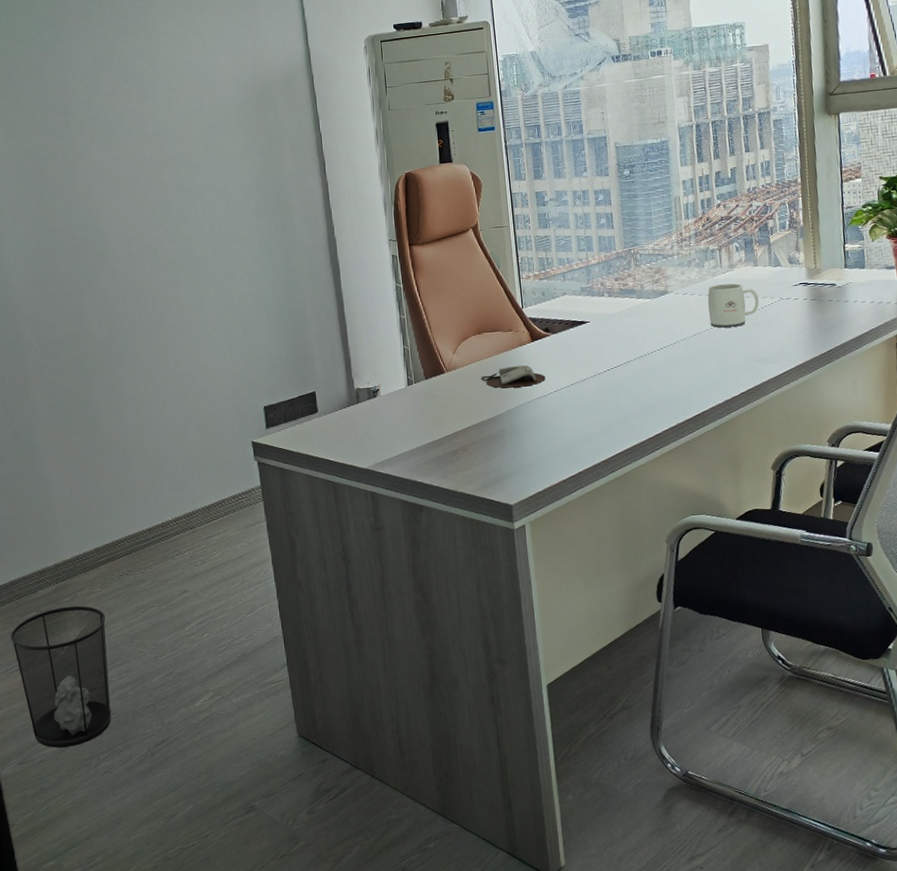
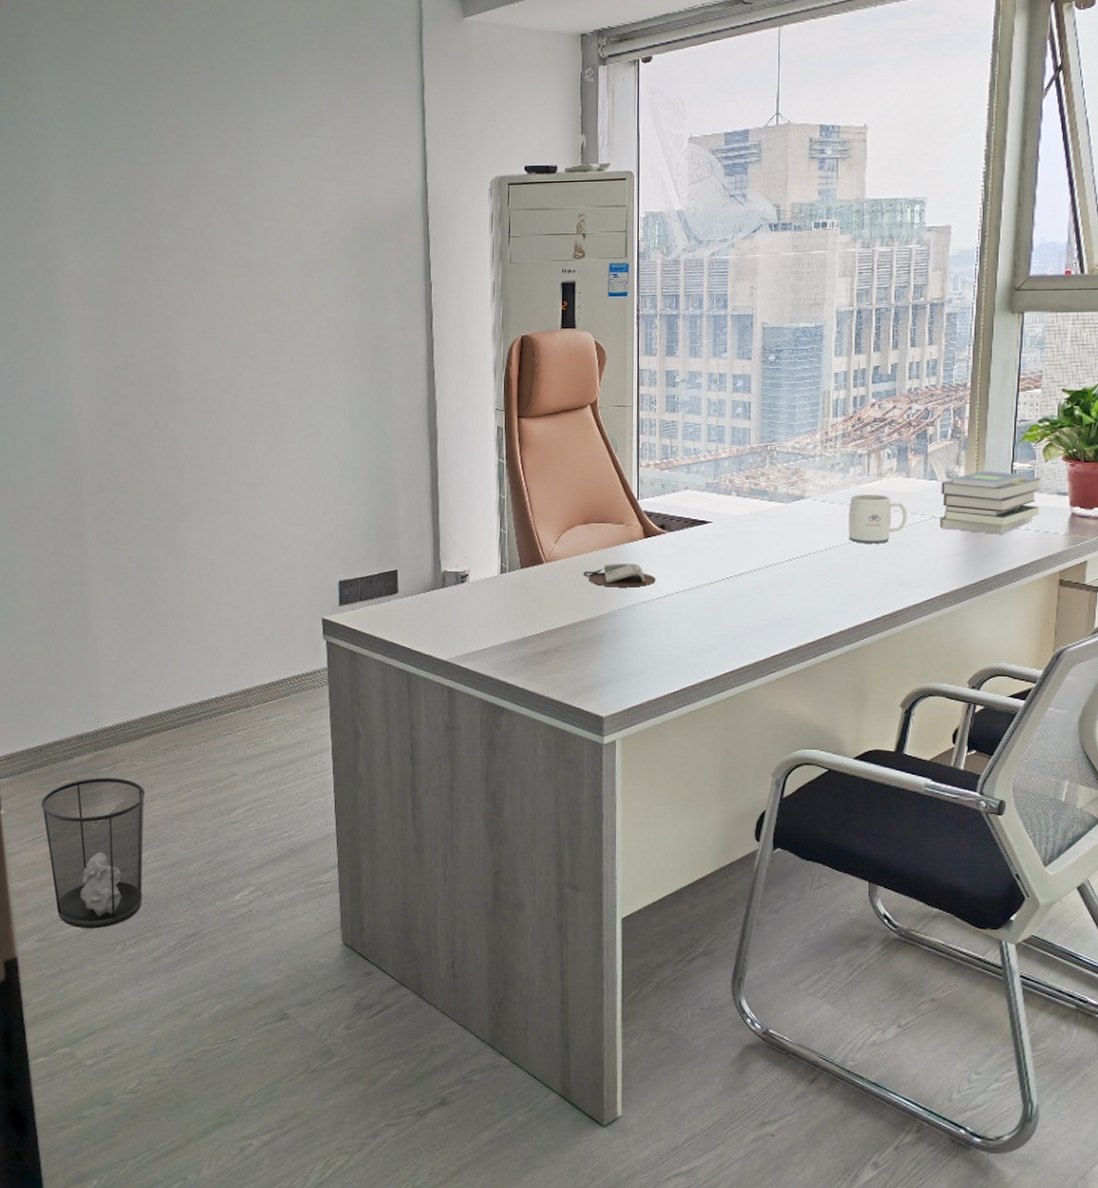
books: none [785,253,873,309] -> present [939,470,1040,534]

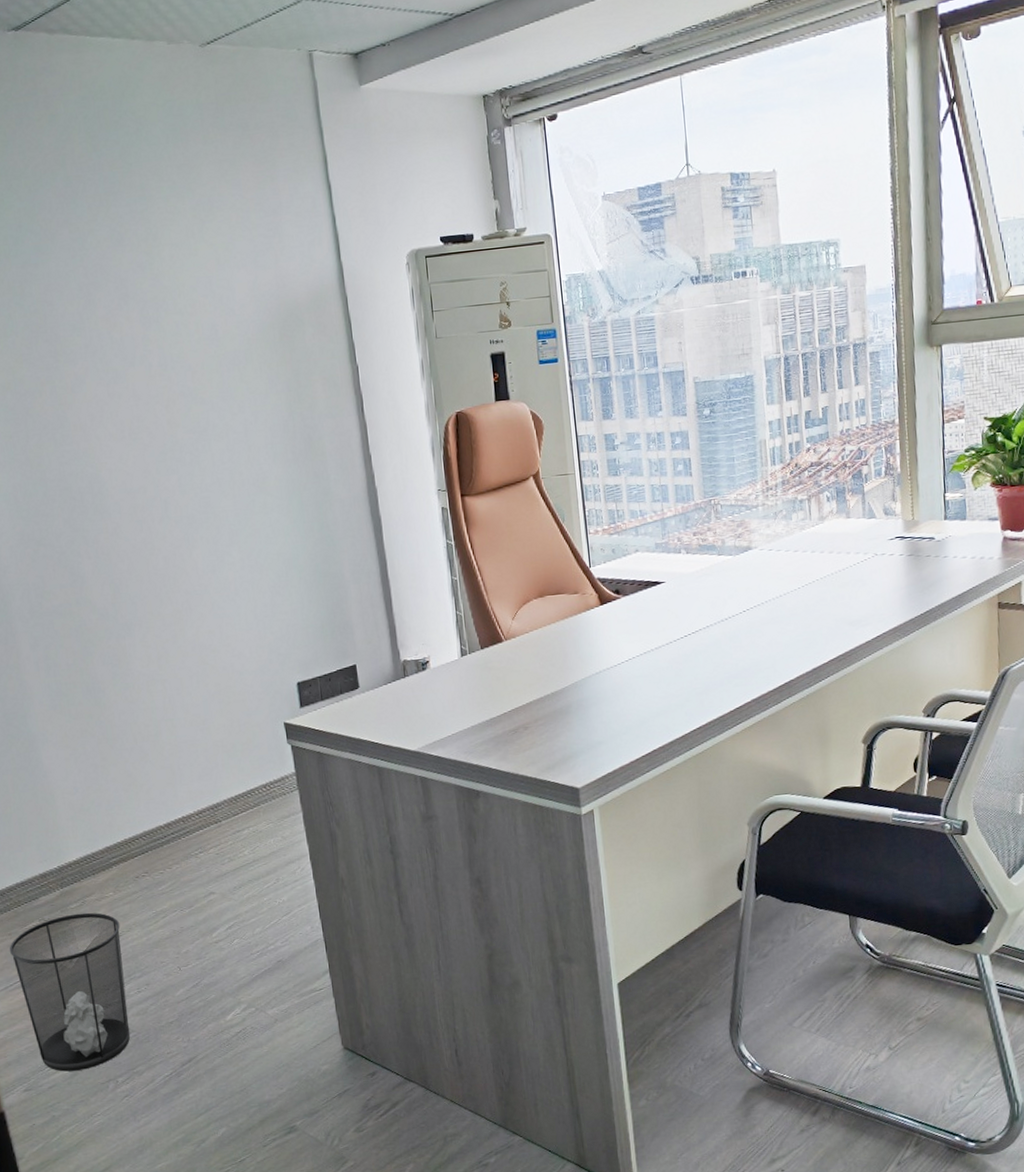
telephone: present [583,563,656,588] -> none [544,632,616,658]
mug: present [849,494,908,544] -> none [795,537,852,588]
books: present [939,470,1040,534] -> none [880,503,974,565]

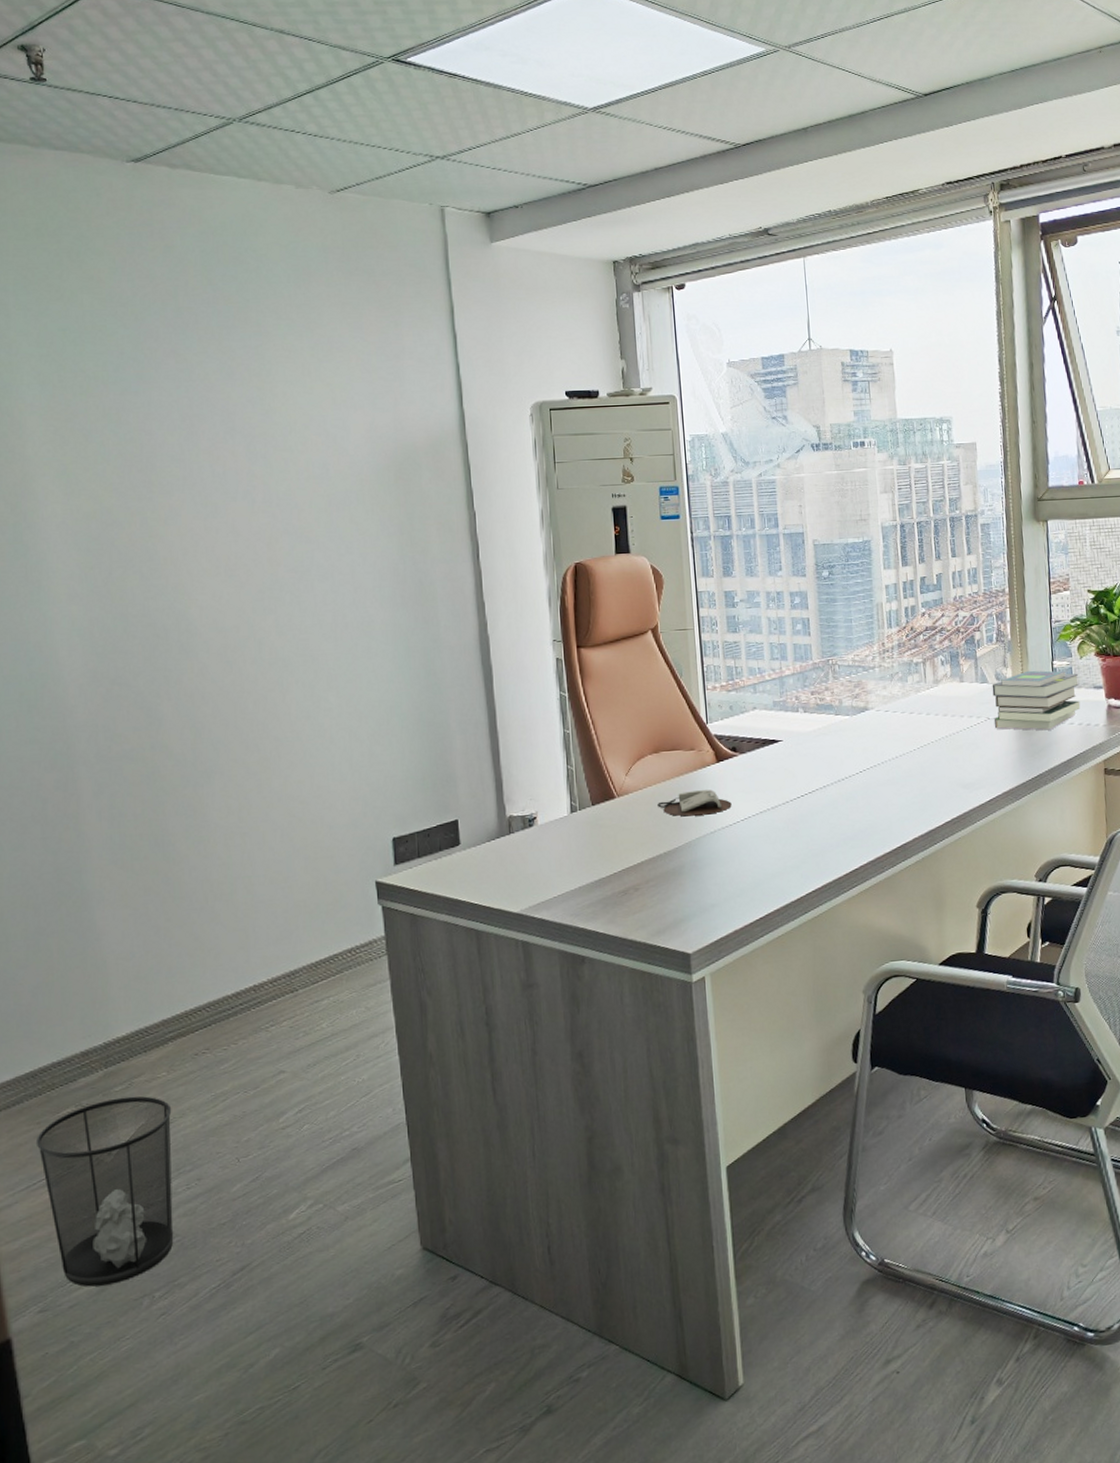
telephone: none [544,632,616,658] -> present [657,790,732,817]
books: none [880,503,974,565] -> present [992,670,1081,731]

